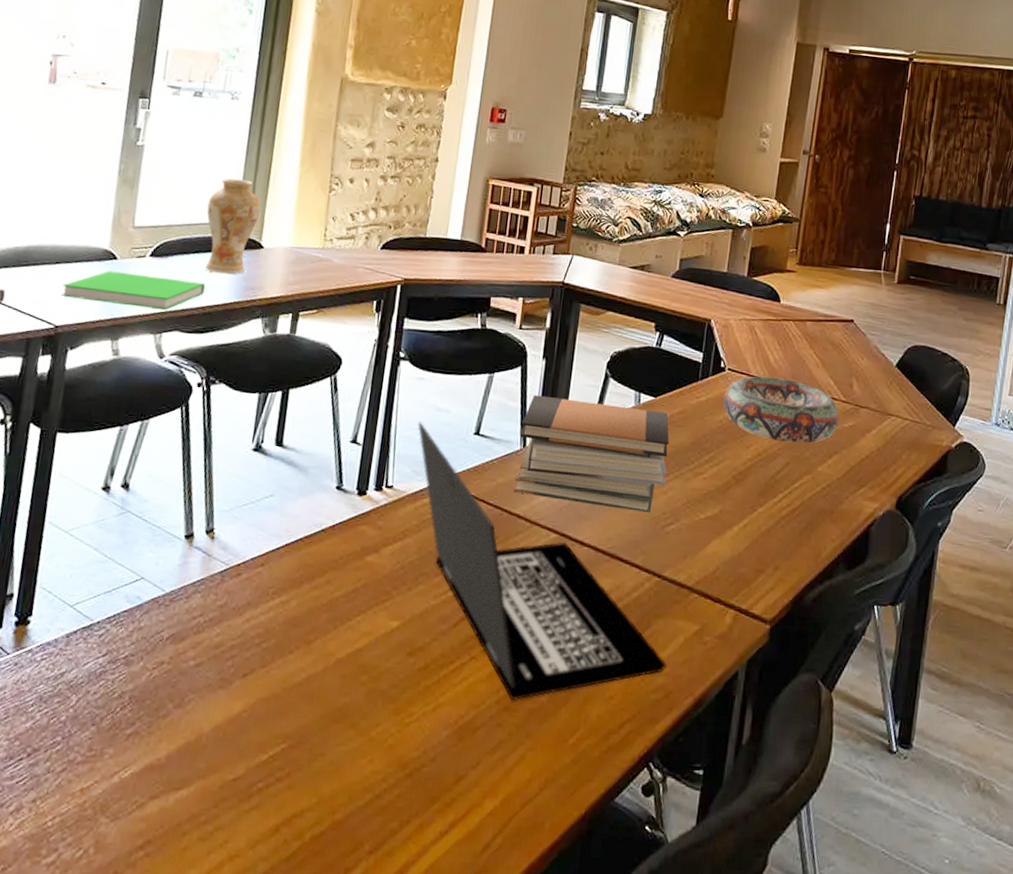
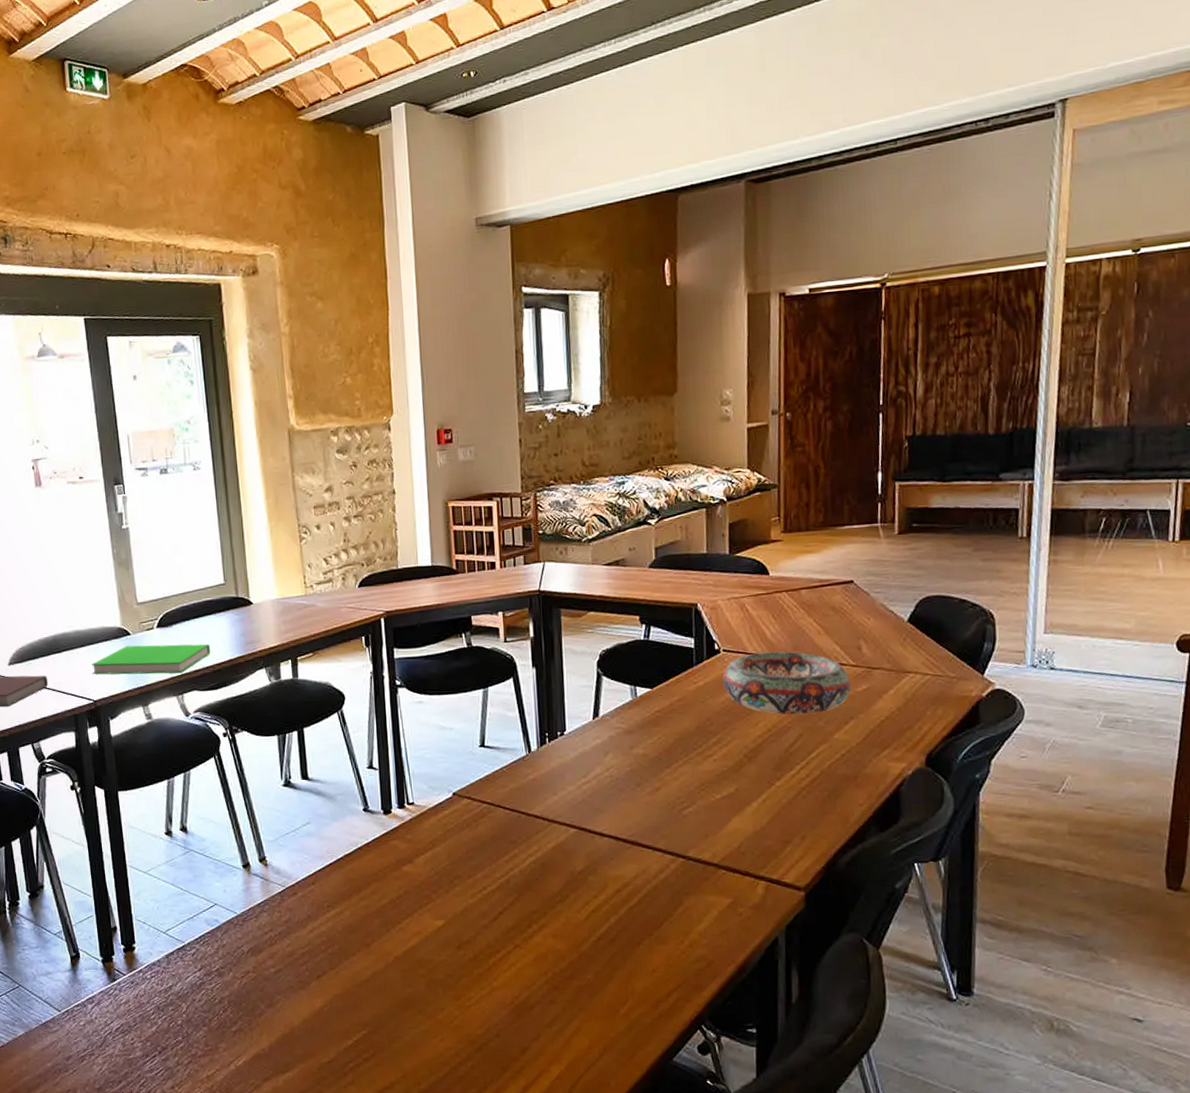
vase: present [205,178,261,275] -> none [195,543,243,634]
laptop: present [417,422,667,700] -> none [425,742,704,979]
book stack: present [513,395,670,513] -> none [523,701,676,800]

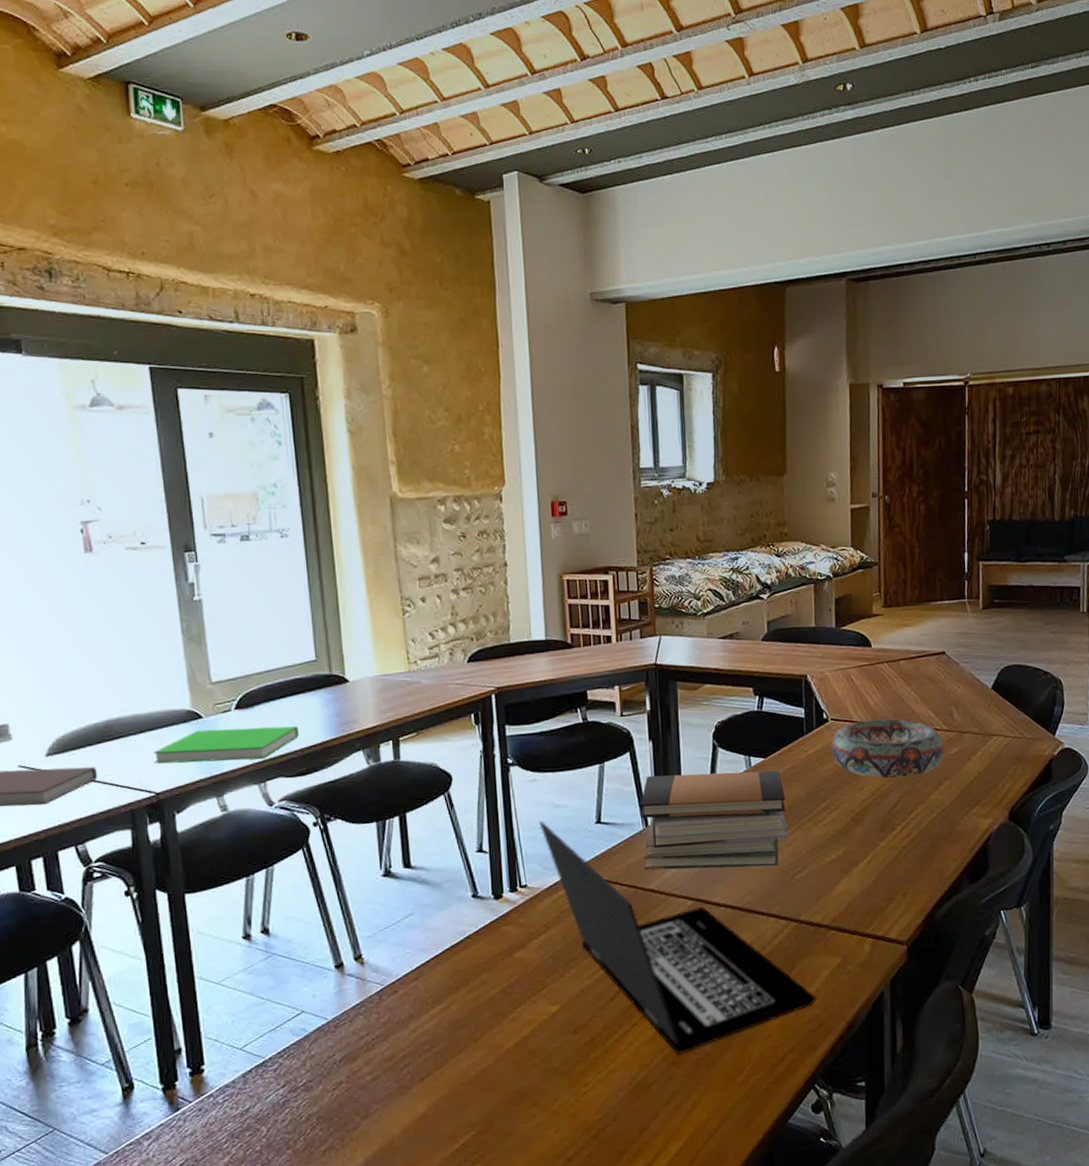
laptop: none [425,742,704,979] -> present [539,821,817,1054]
book stack: none [523,701,676,800] -> present [640,770,789,870]

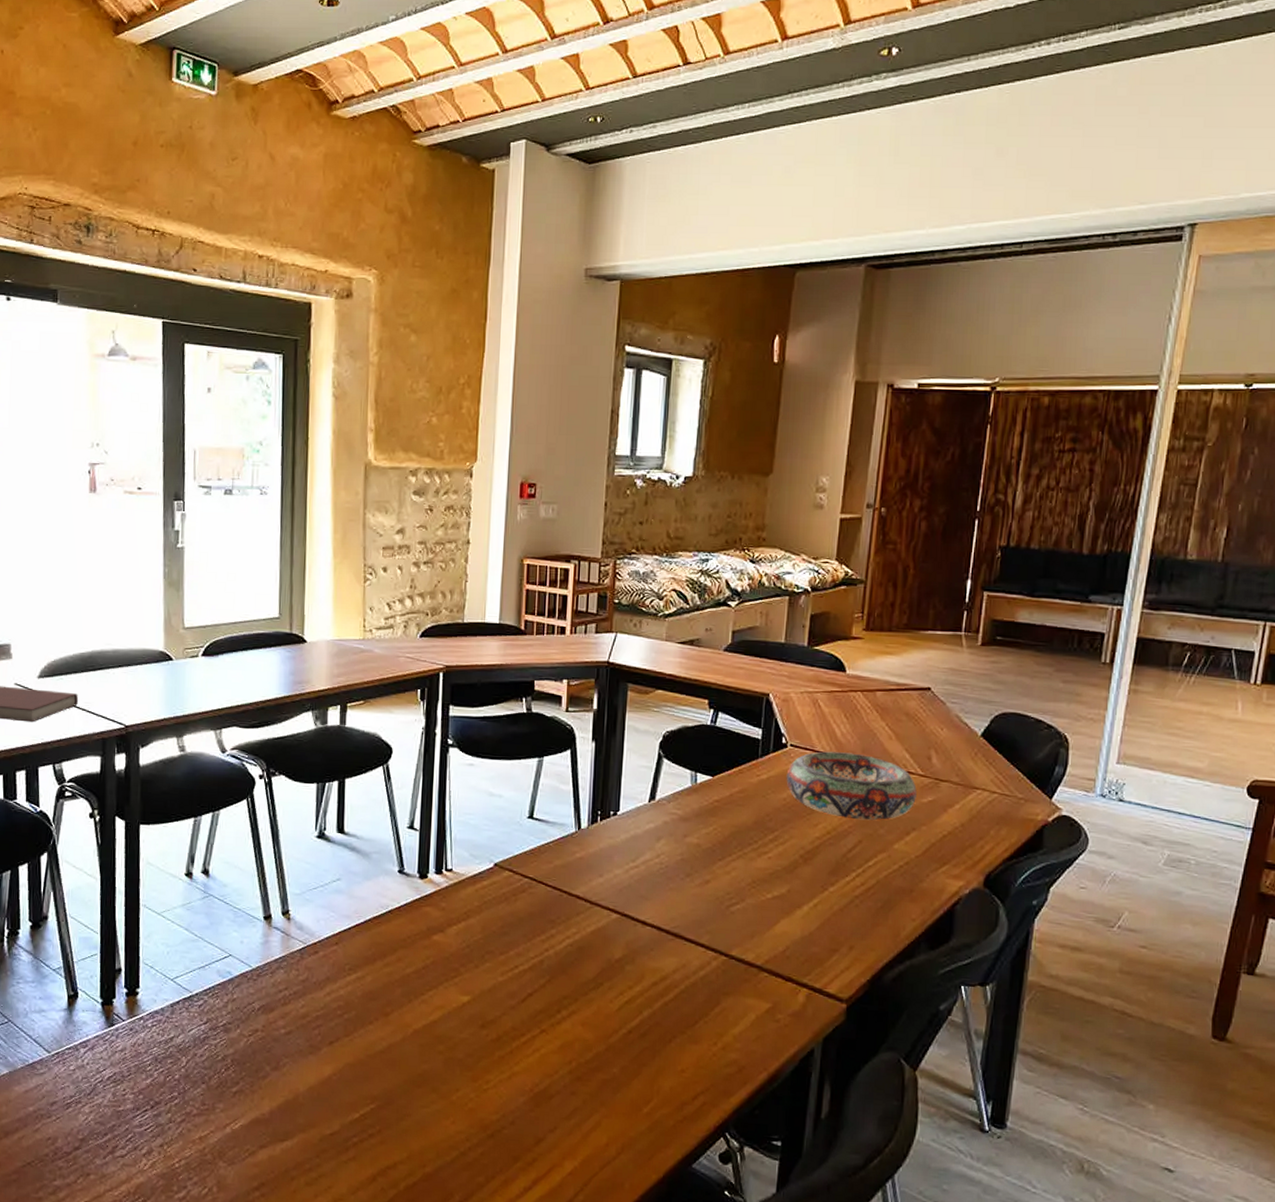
book: present [153,726,300,764] -> none [127,671,257,706]
laptop: present [539,821,817,1054] -> none [471,807,739,1071]
book stack: present [640,770,789,870] -> none [571,777,730,894]

